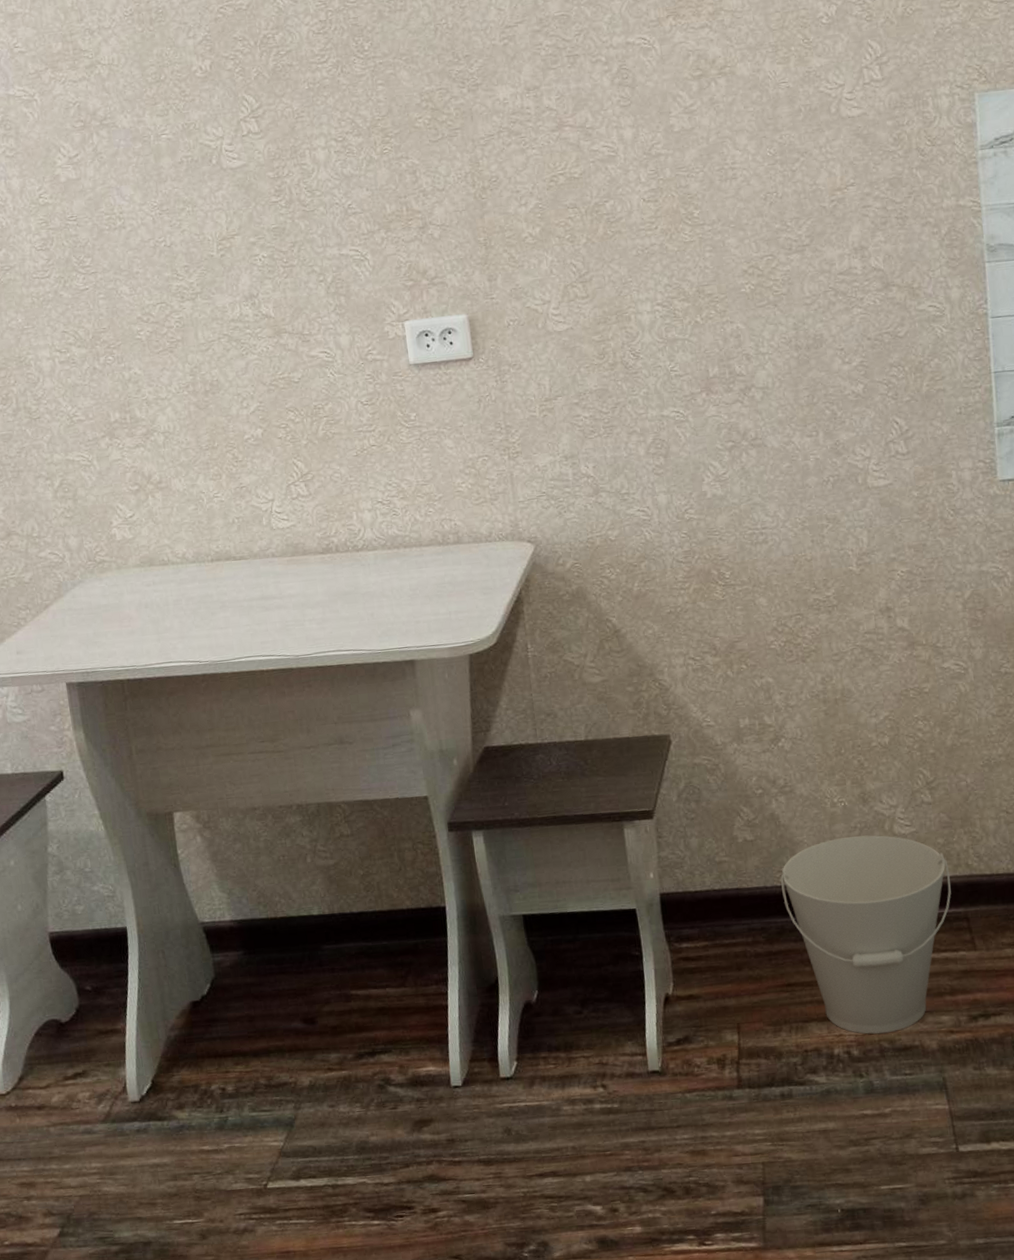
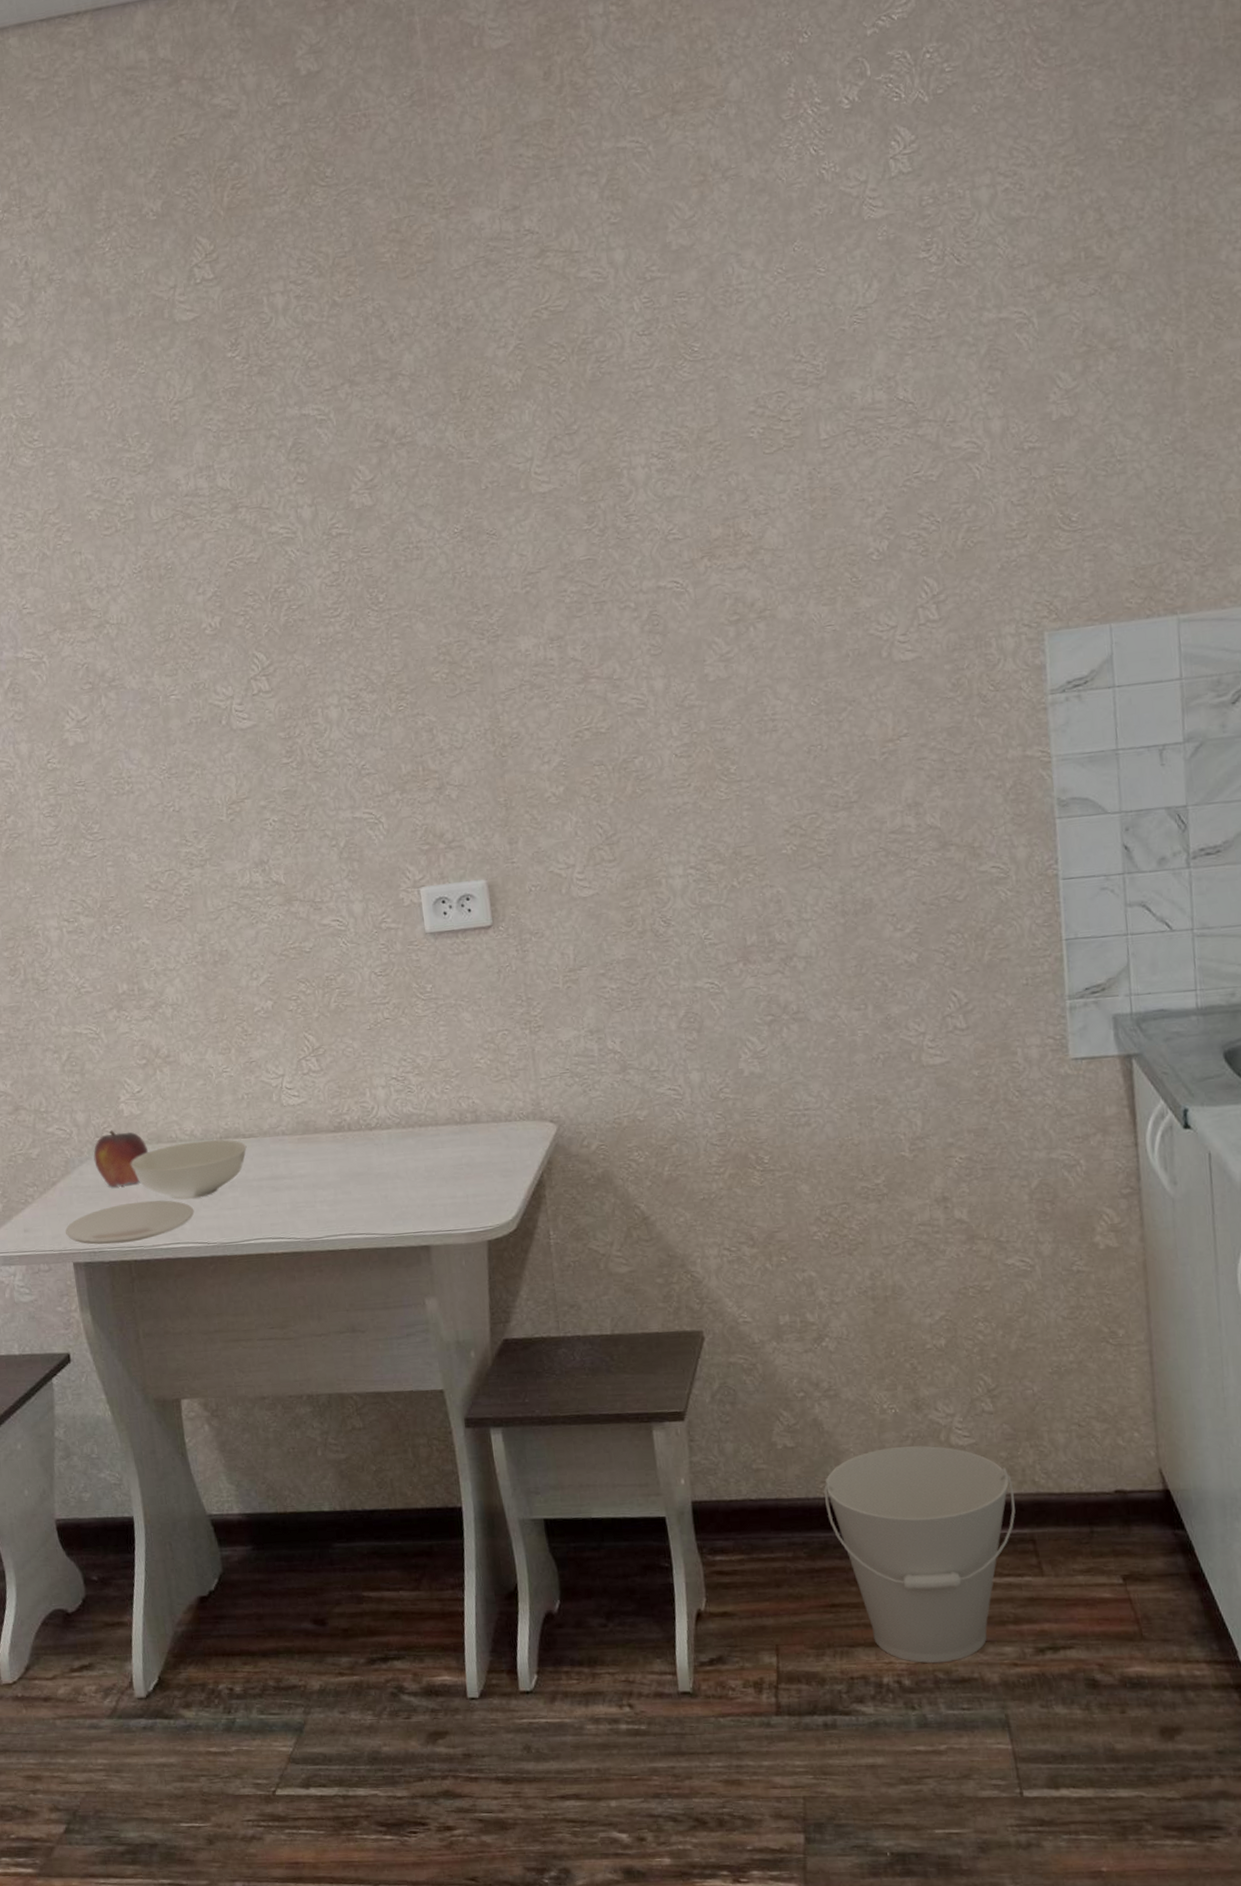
plate: none [58,621,187,665] -> present [65,1200,195,1245]
fruit: none [85,554,140,610] -> present [93,1130,148,1188]
bowl: none [122,562,238,620] -> present [130,1139,247,1200]

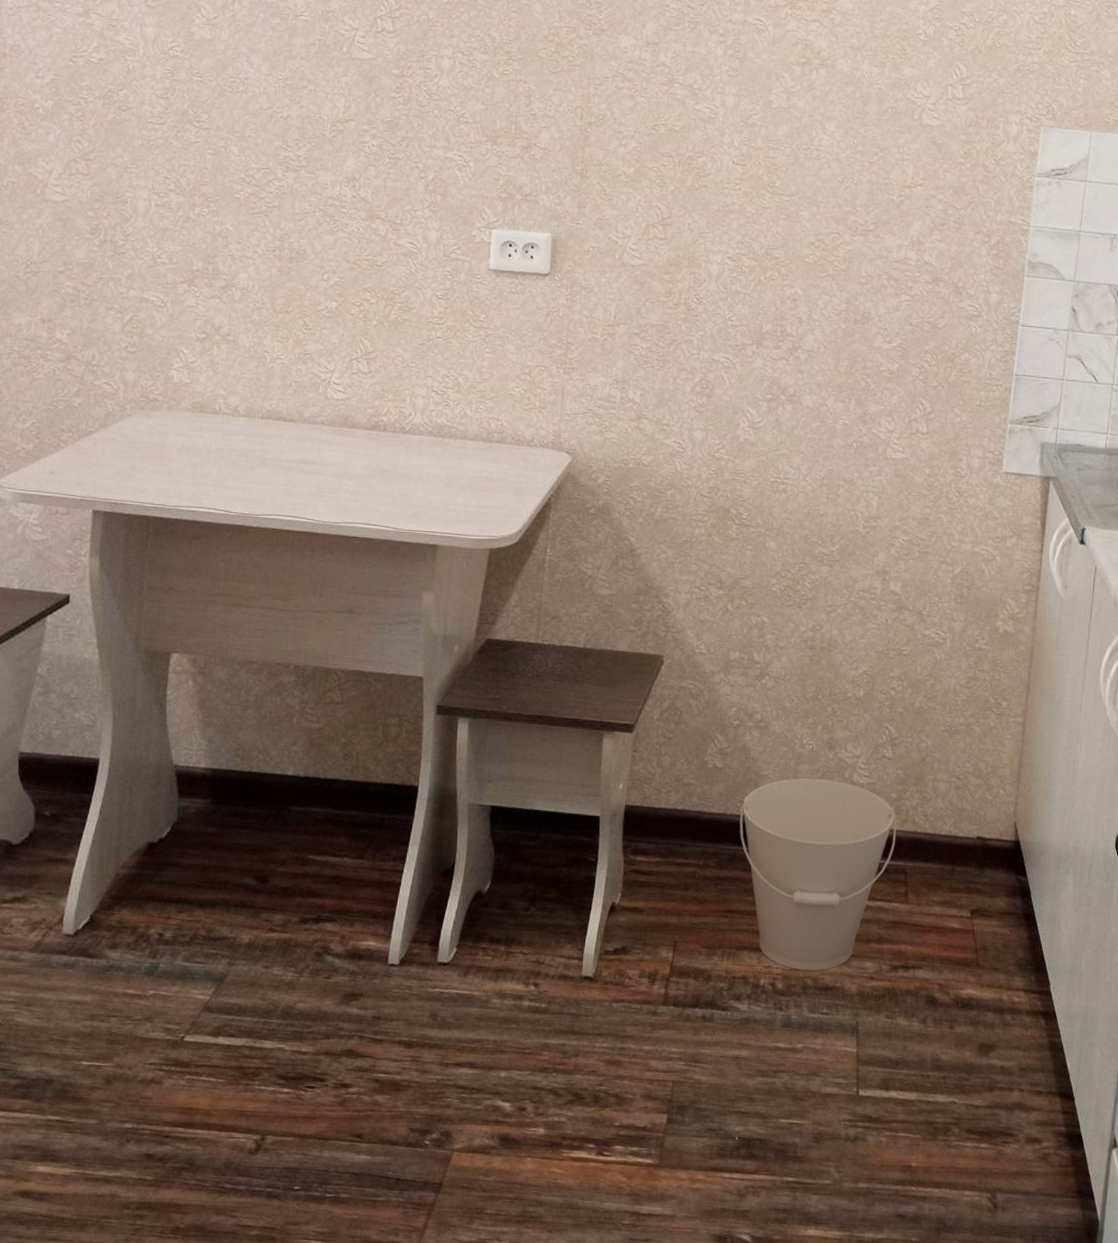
plate: present [65,1200,195,1245] -> none [91,463,223,500]
fruit: present [93,1130,148,1188] -> none [134,393,190,447]
bowl: present [130,1139,247,1200] -> none [169,416,285,469]

